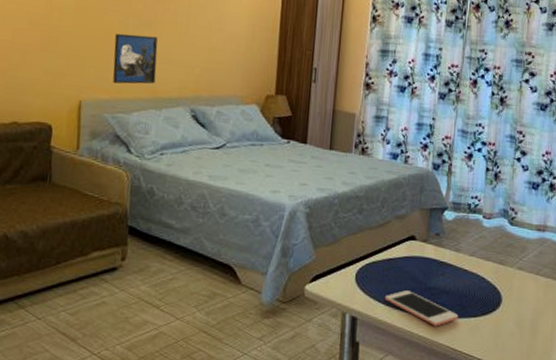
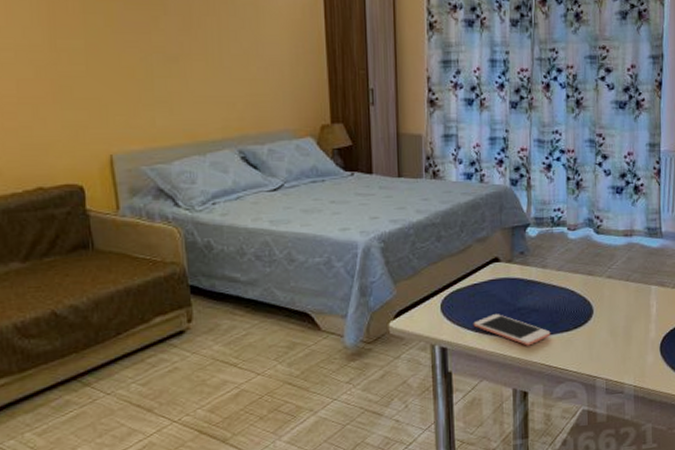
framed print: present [113,33,158,85] -> none [139,72,194,132]

